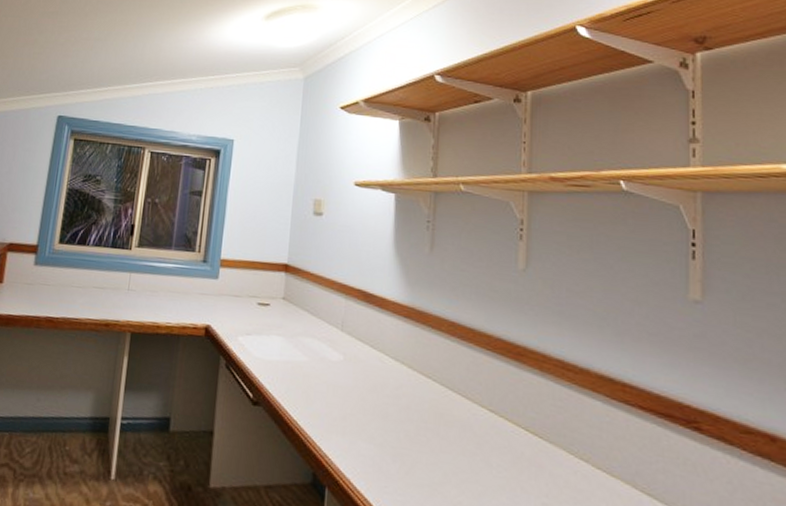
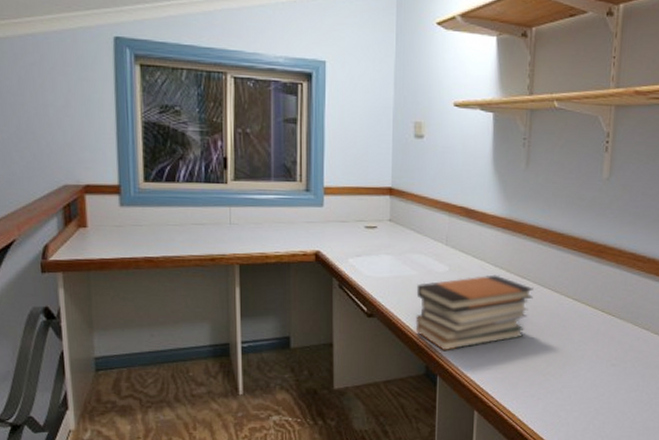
book stack: none [304,369,440,458] -> present [415,274,534,351]

